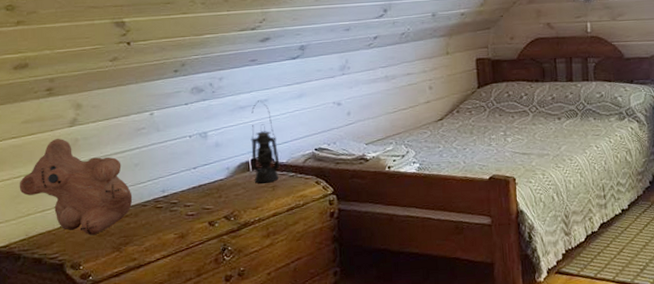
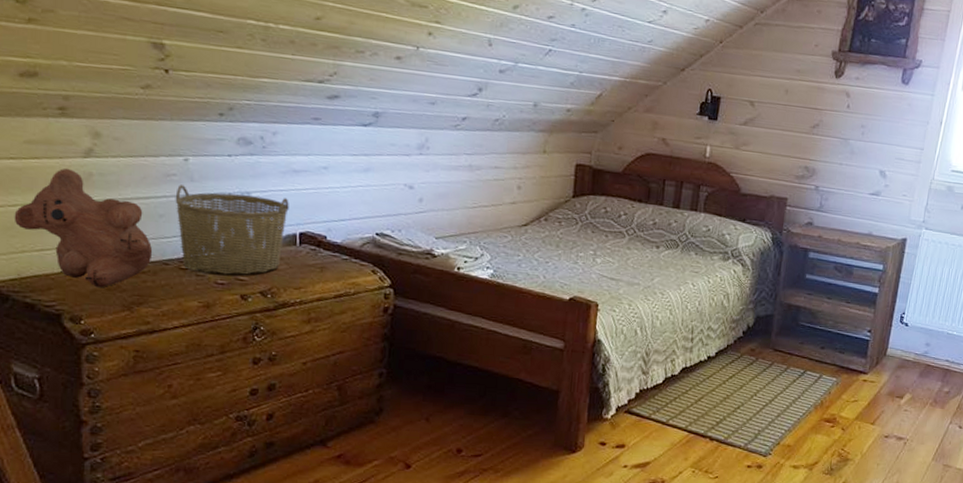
basket: none [146,132,240,209] -> present [175,185,289,277]
lantern: present [250,100,280,184] -> none [299,166,333,263]

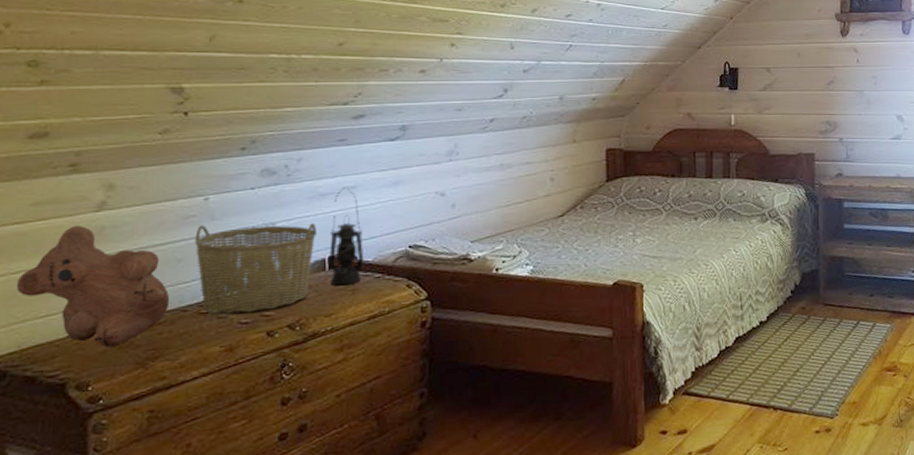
lantern: none [299,166,333,263] -> present [329,187,364,286]

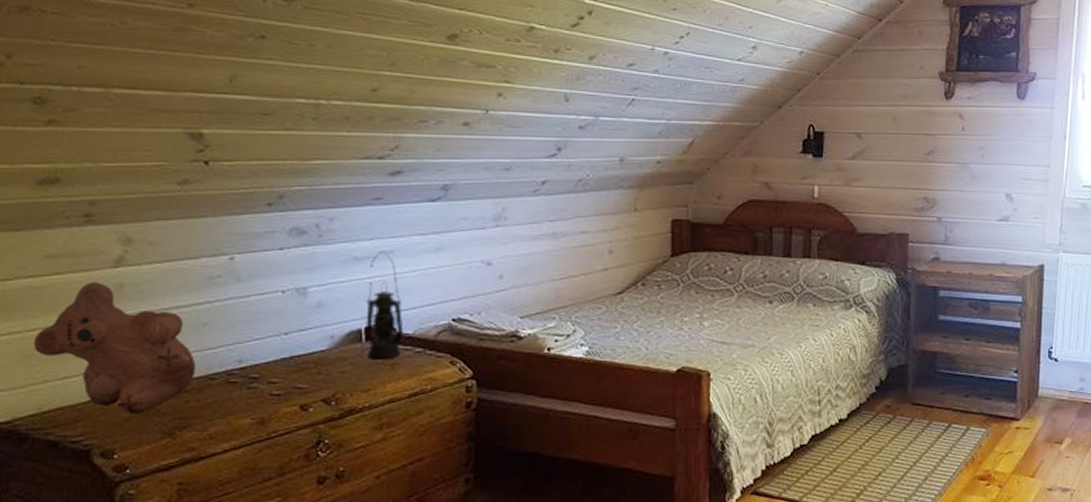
basket: present [194,223,317,316] -> none [220,287,352,387]

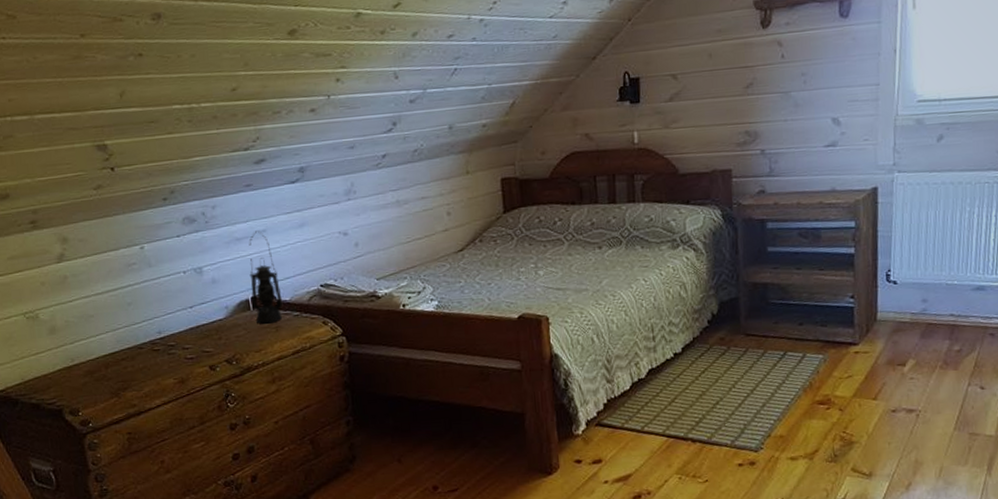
teddy bear: present [33,282,196,413] -> none [10,276,128,379]

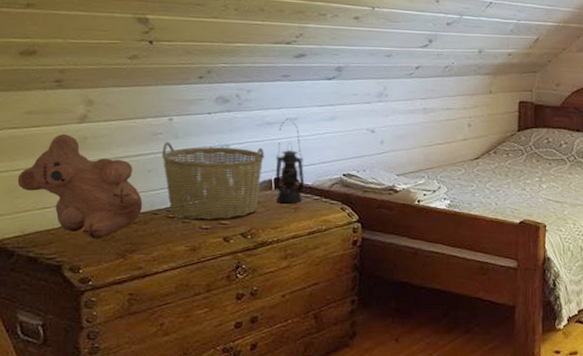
teddy bear: none [10,276,128,379] -> present [17,134,143,238]
basket: none [138,266,239,352] -> present [161,142,264,222]

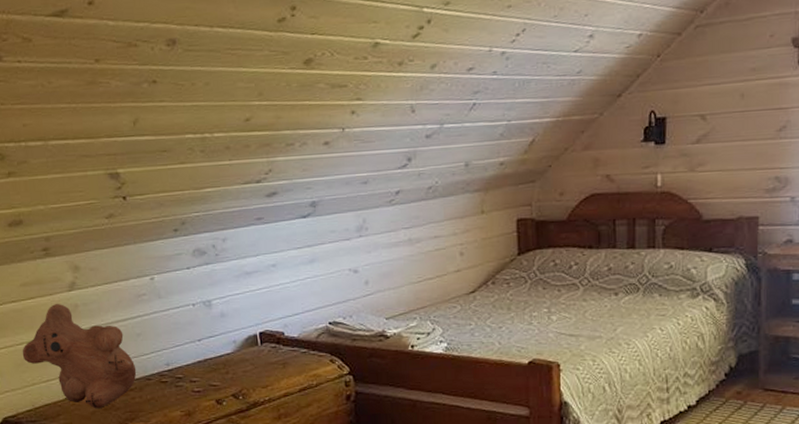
basket: present [161,142,264,222] -> none [147,301,247,385]
lantern: present [275,118,305,204] -> none [258,265,291,360]

